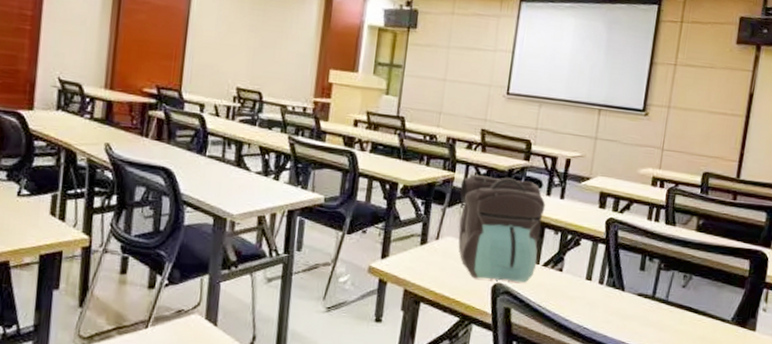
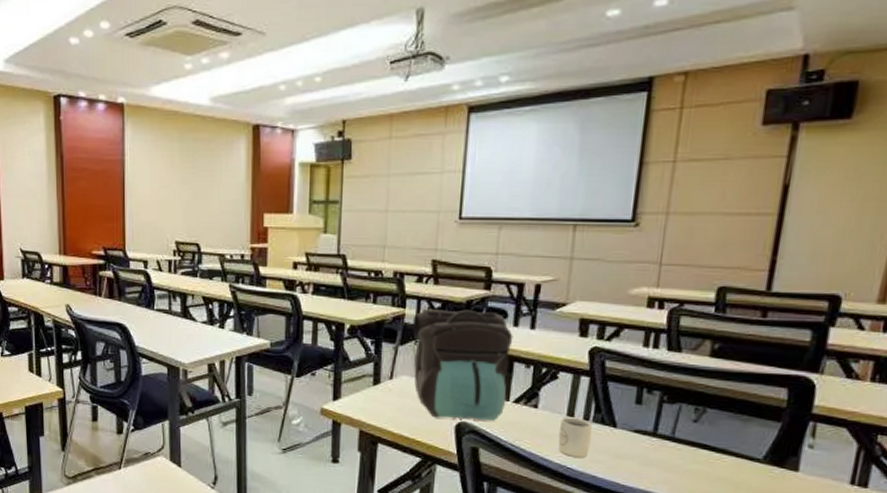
mug: none [577,280,605,318] -> present [558,417,592,458]

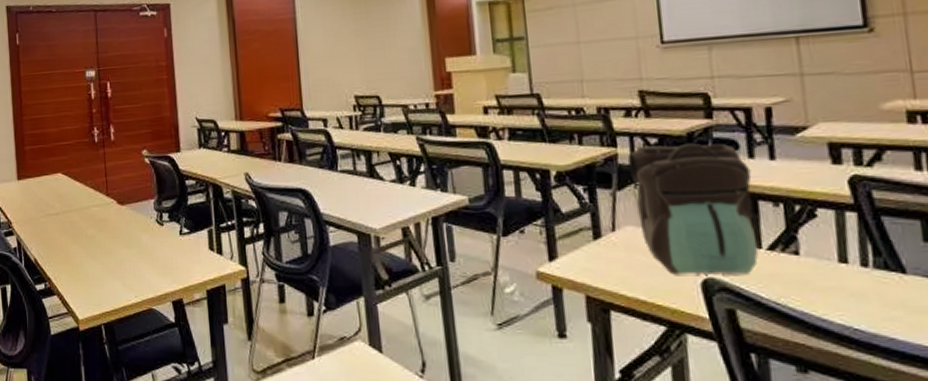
mug: present [558,417,592,458] -> none [832,263,879,315]

